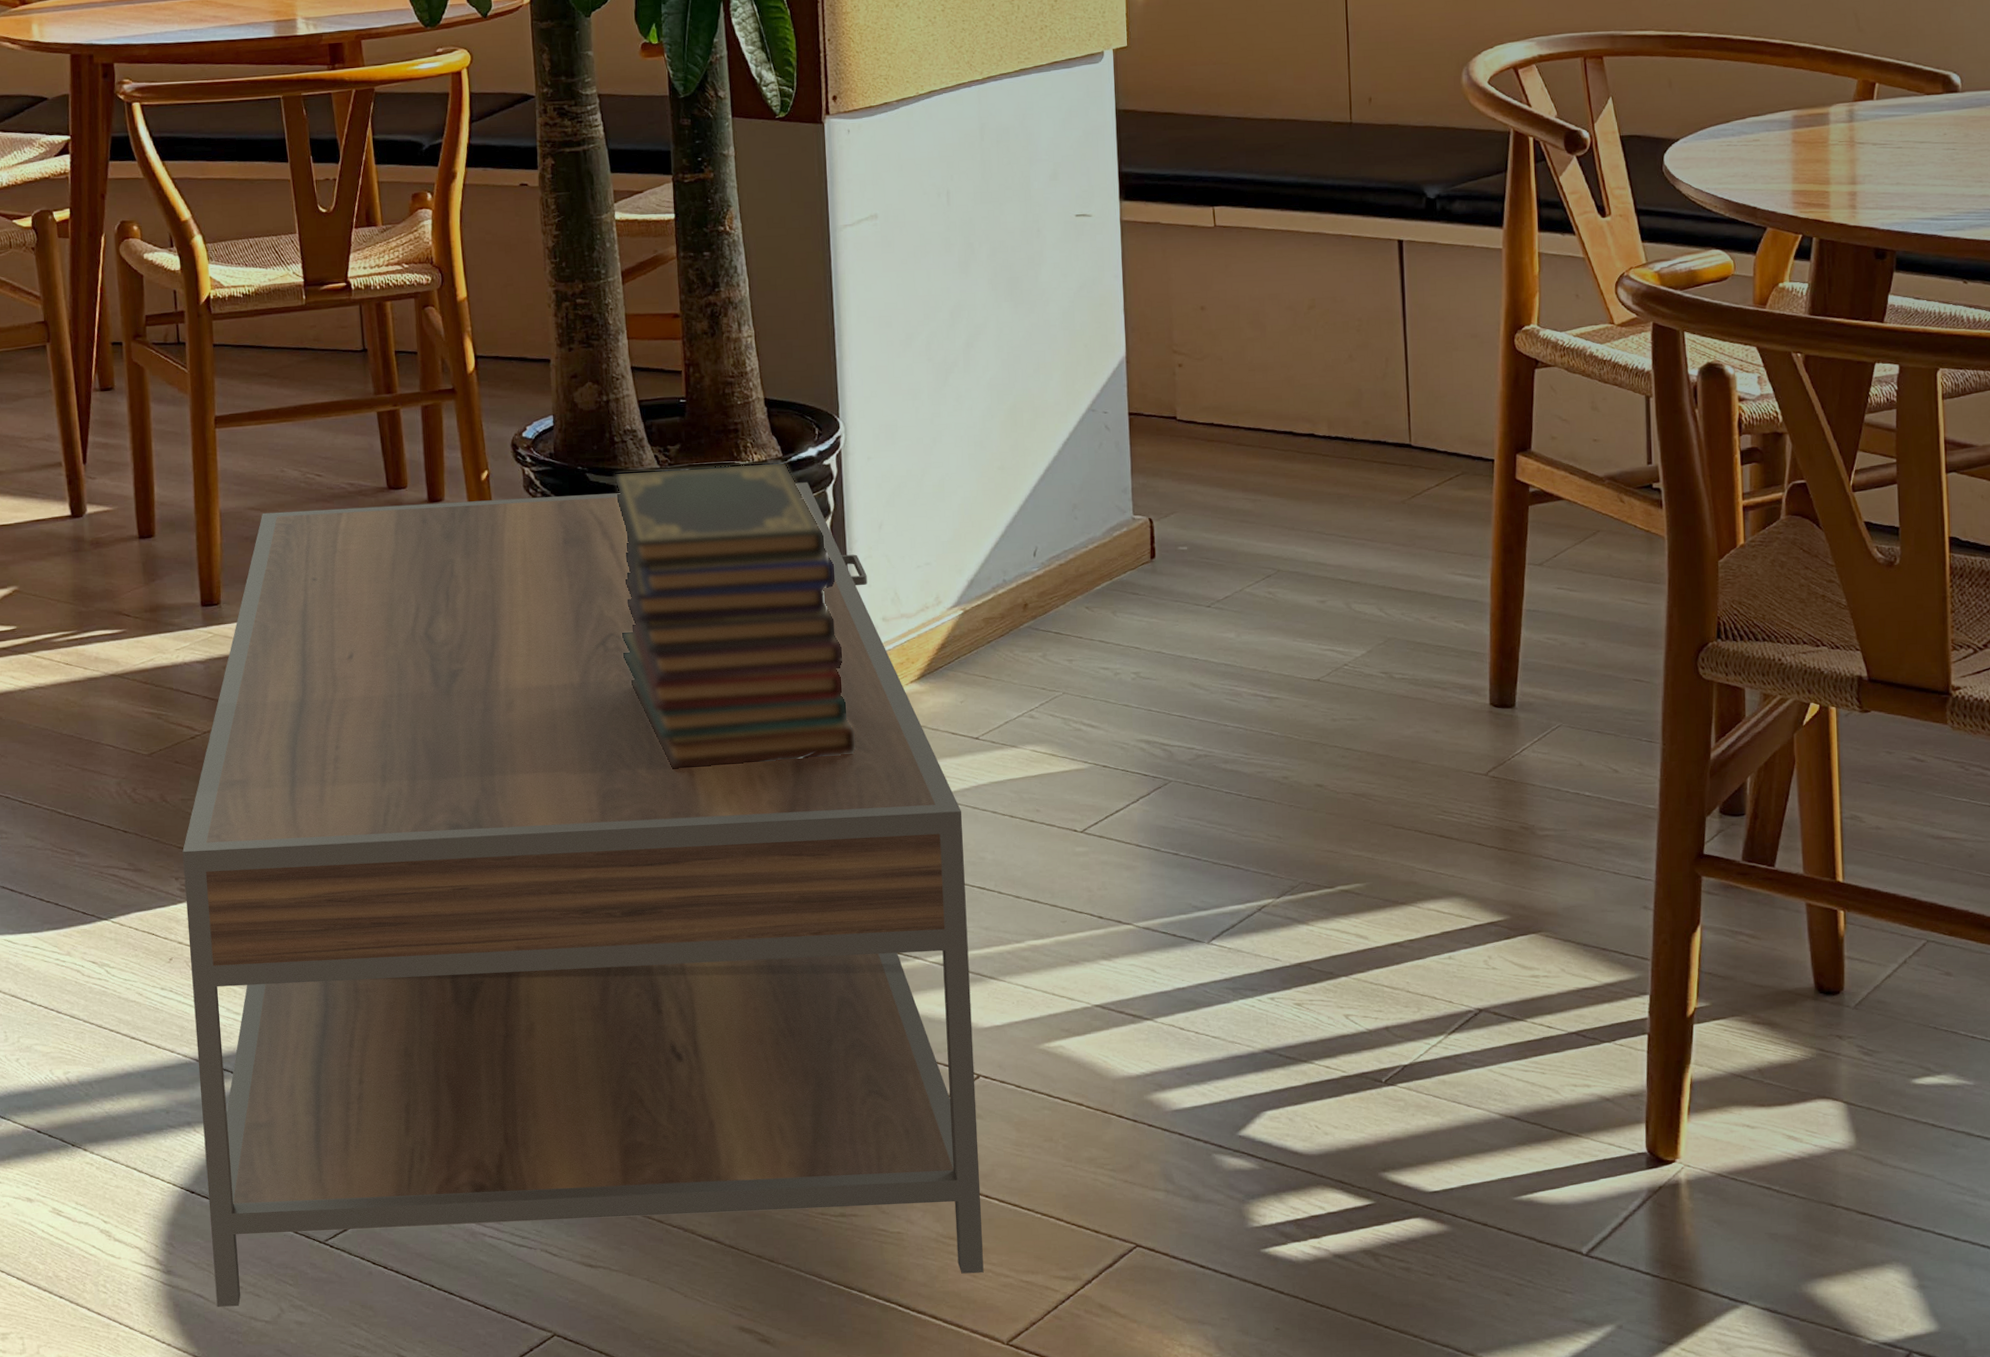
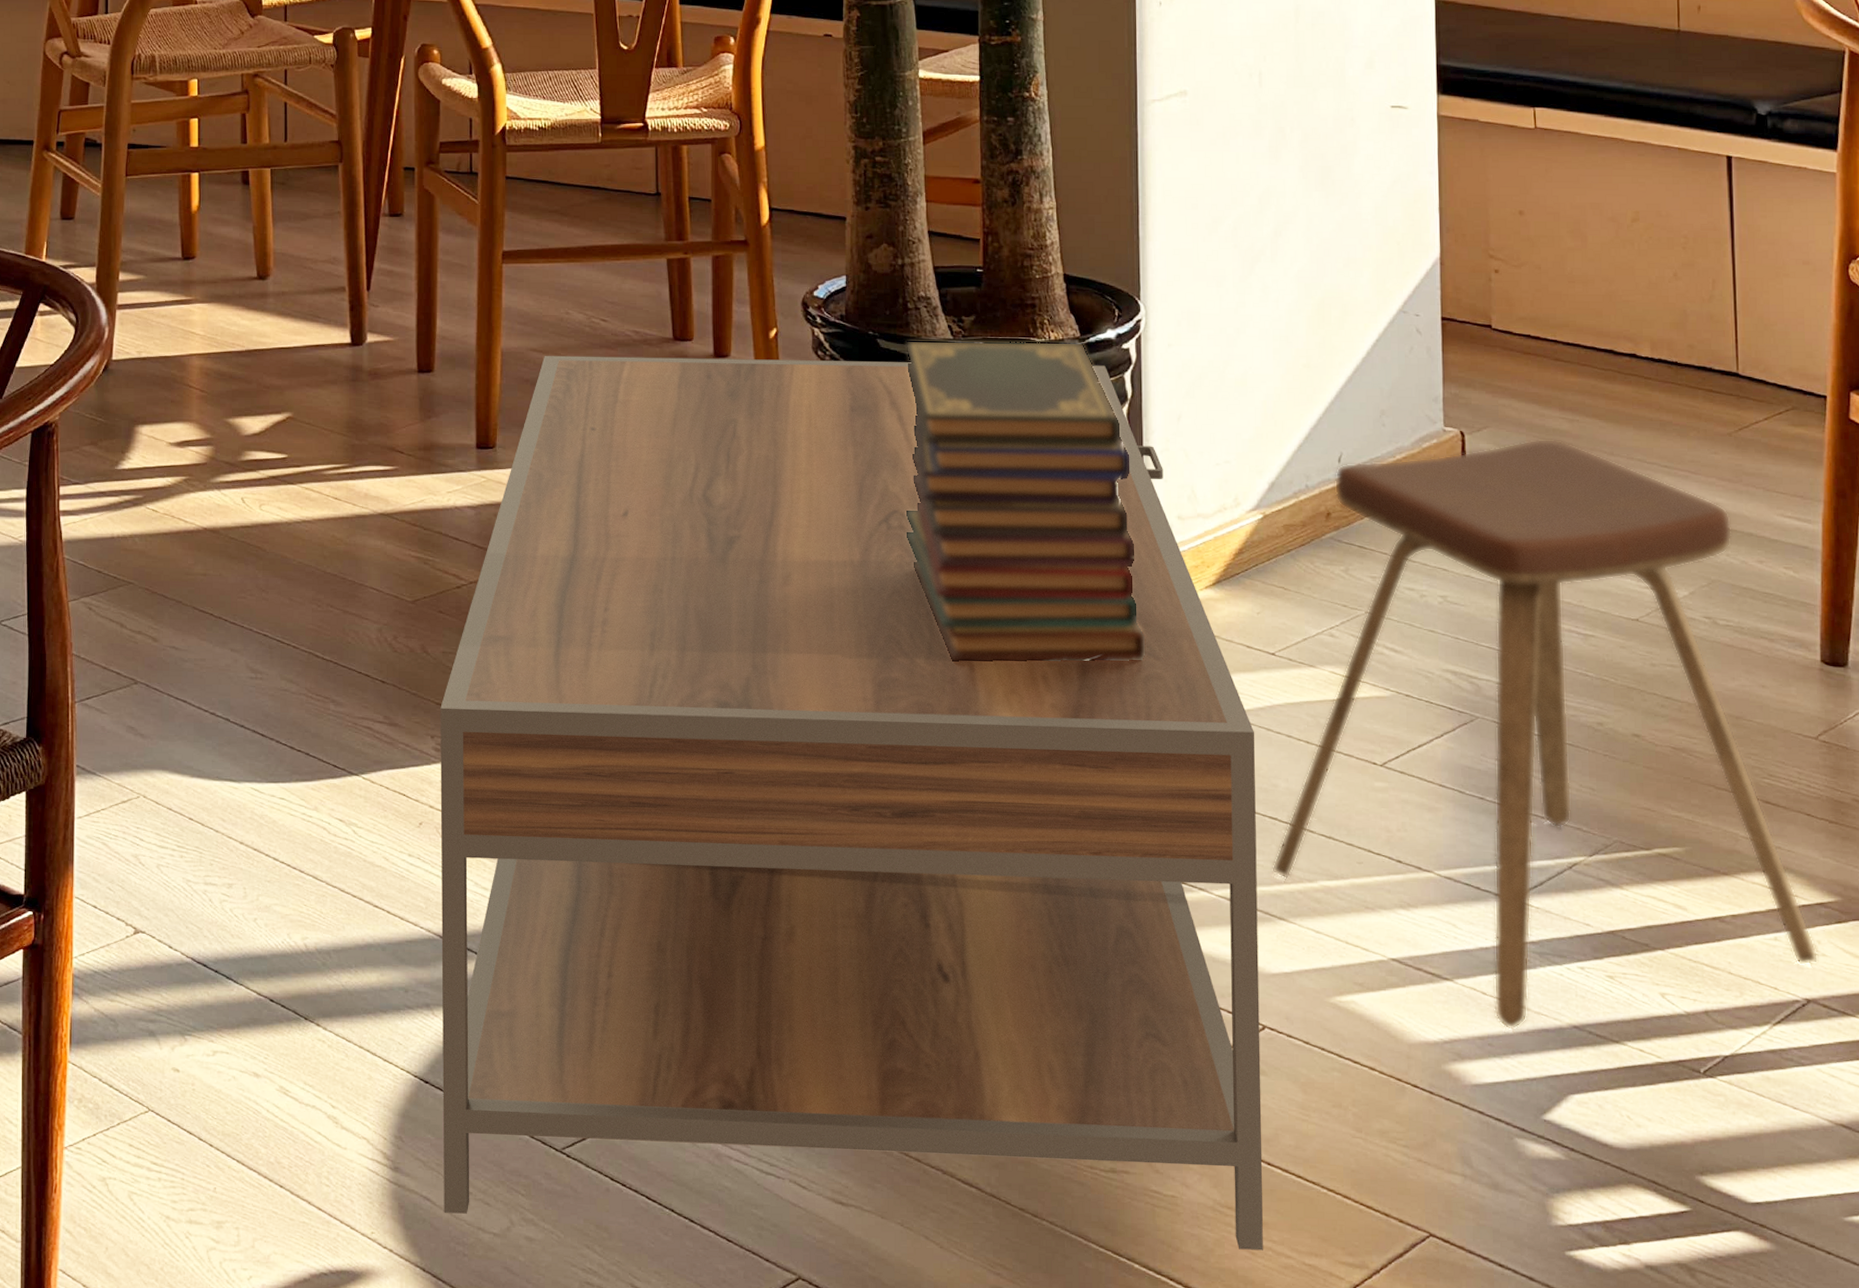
music stool: none [981,519,1490,1059] -> present [1272,438,1819,1030]

